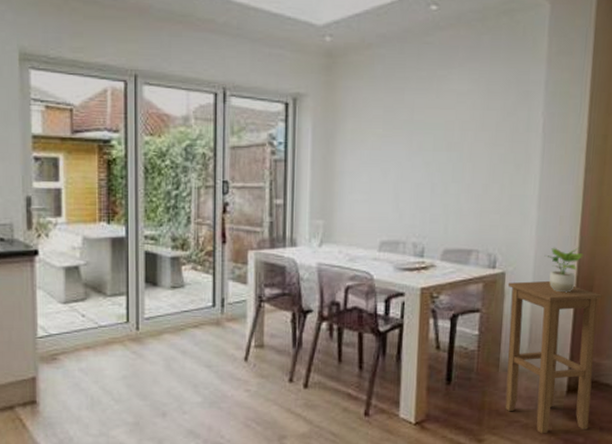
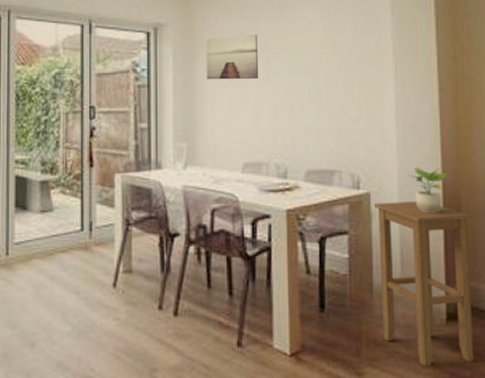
wall art: none [346,107,403,156] -> present [206,34,259,80]

